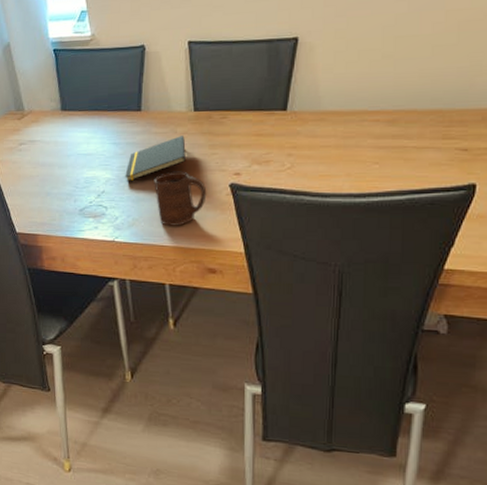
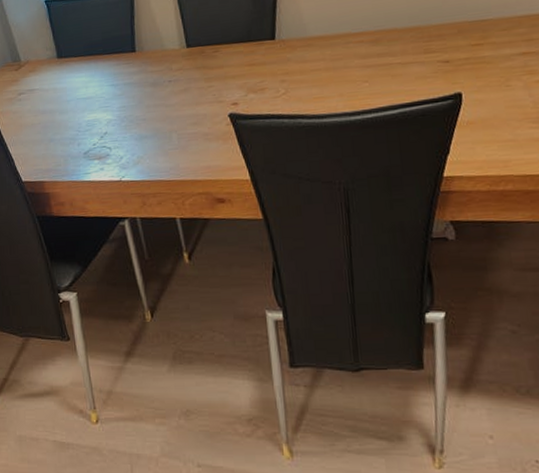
notepad: present [125,136,186,182] -> none [126,72,183,121]
cup: present [154,171,207,226] -> none [154,106,208,161]

